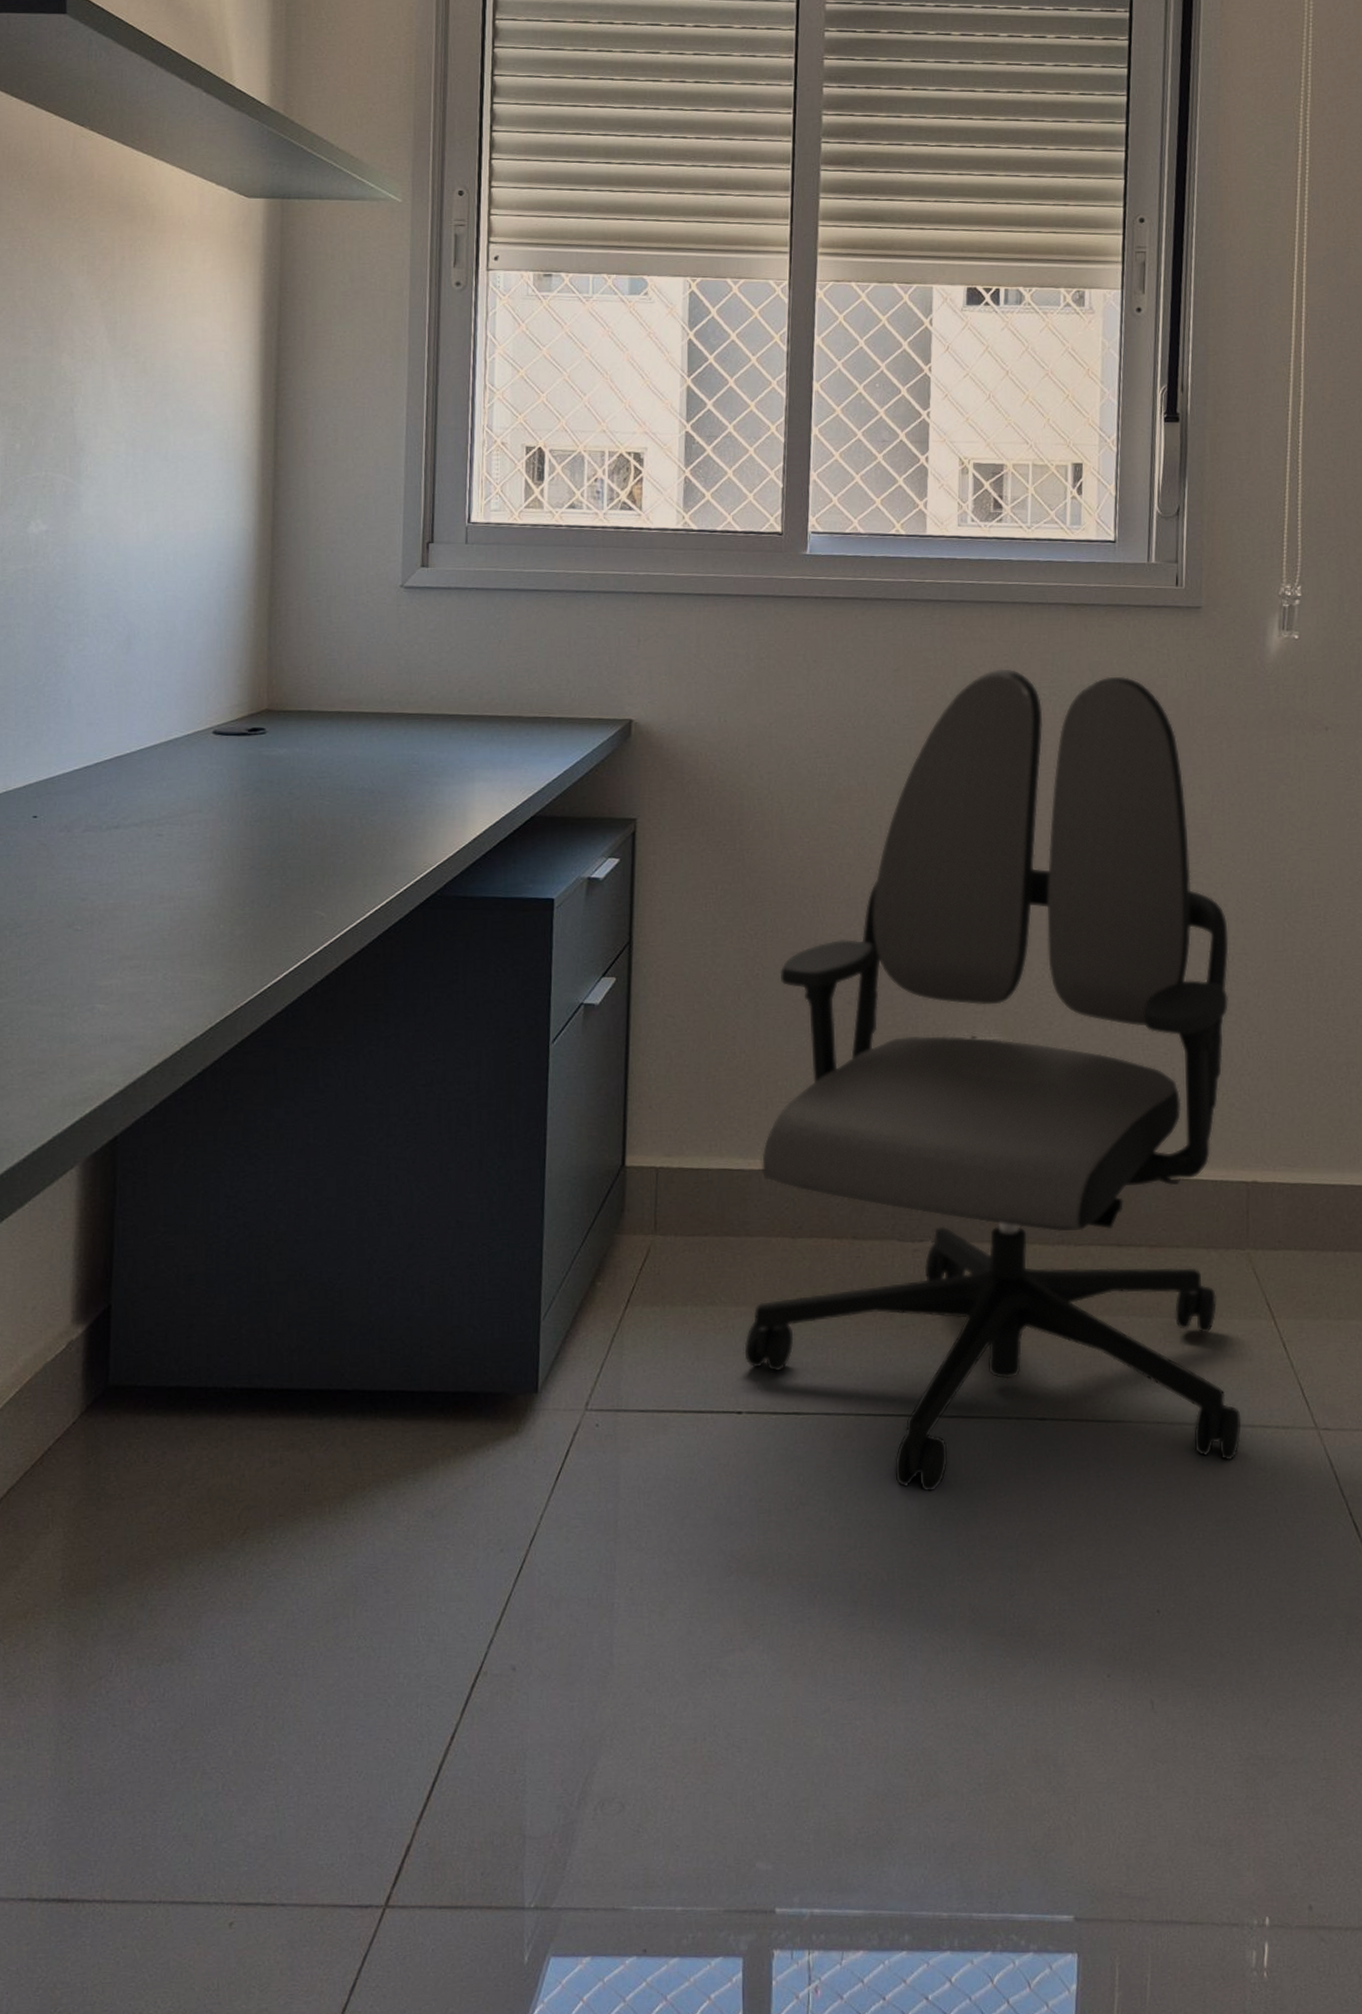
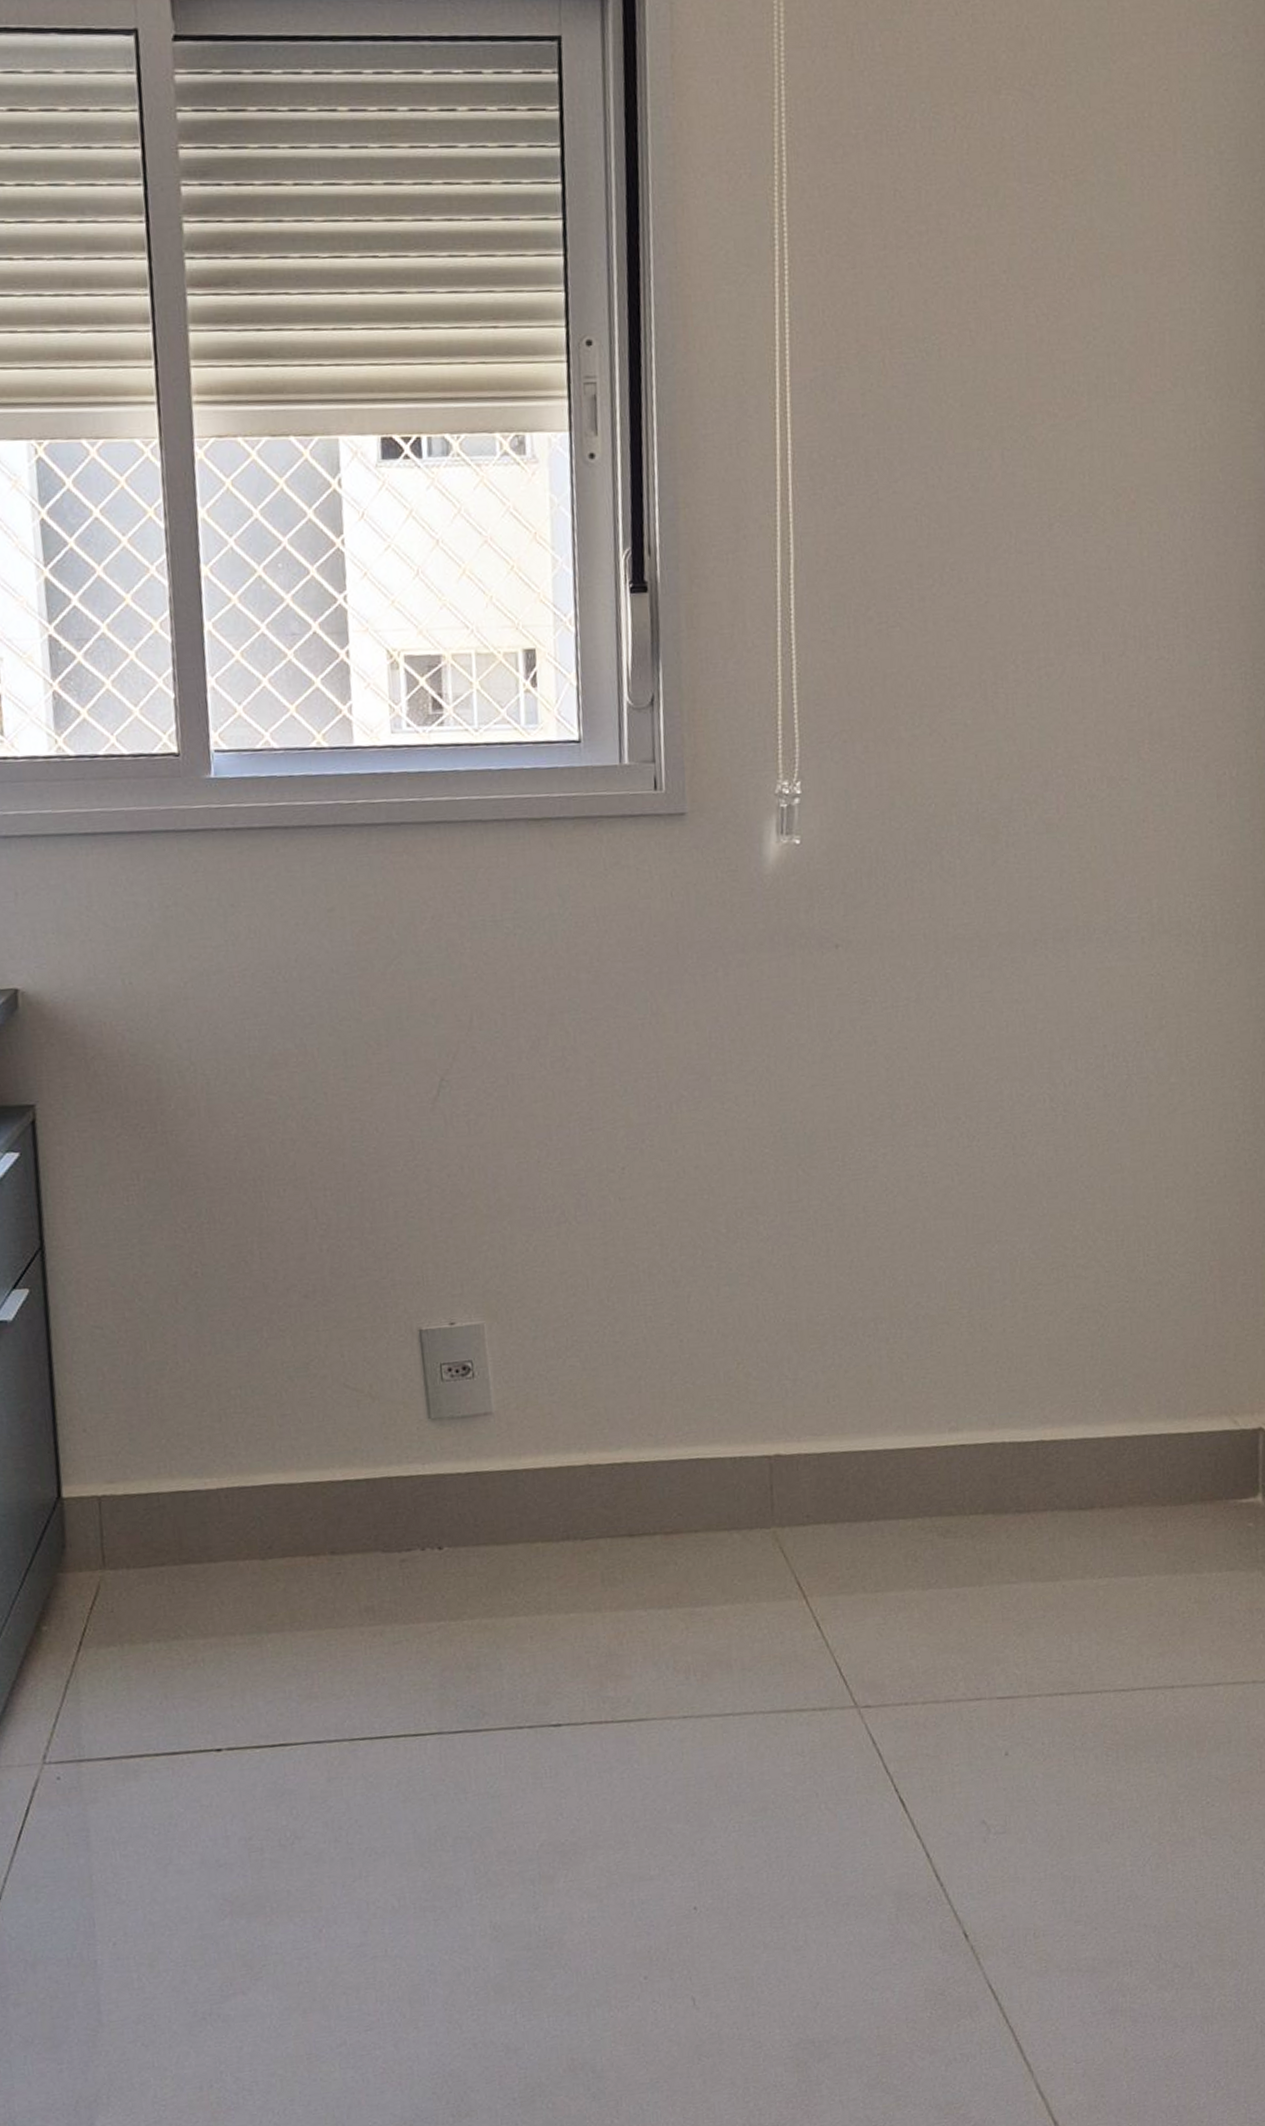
office chair: present [744,668,1241,1492] -> none [217,899,775,1813]

